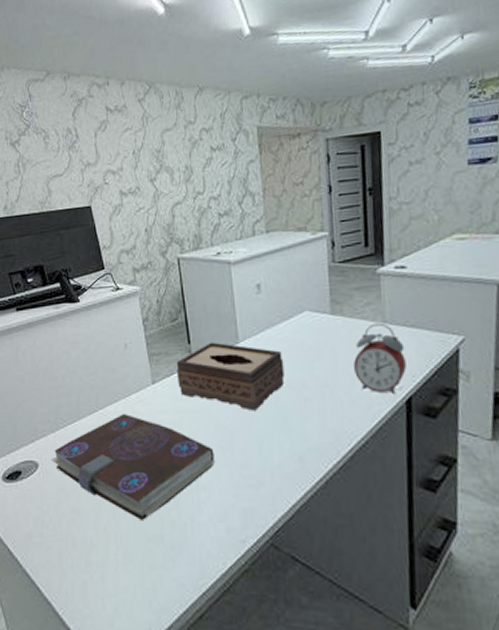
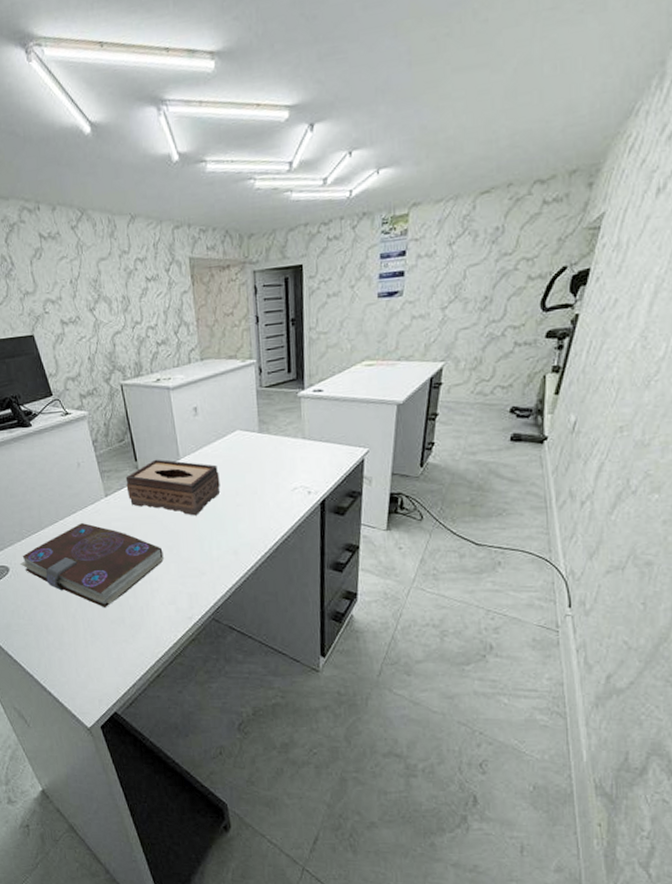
alarm clock: present [353,322,406,393] -> none [277,439,321,497]

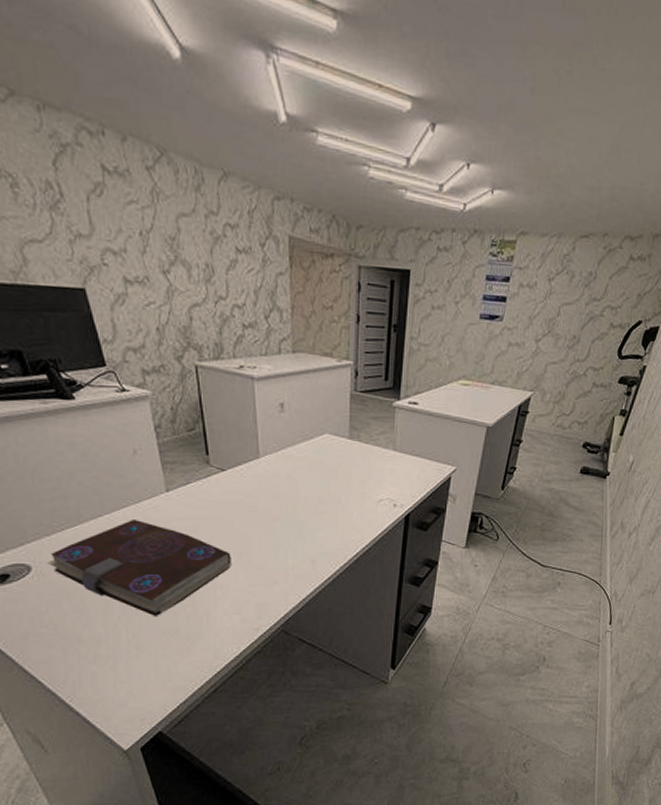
tissue box: present [125,459,221,516] -> none [193,455,302,521]

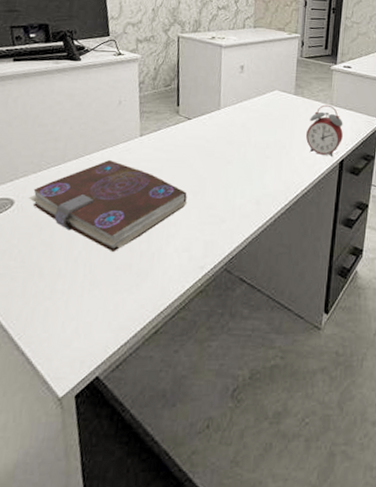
alarm clock: none [364,450,409,510] -> present [305,104,343,156]

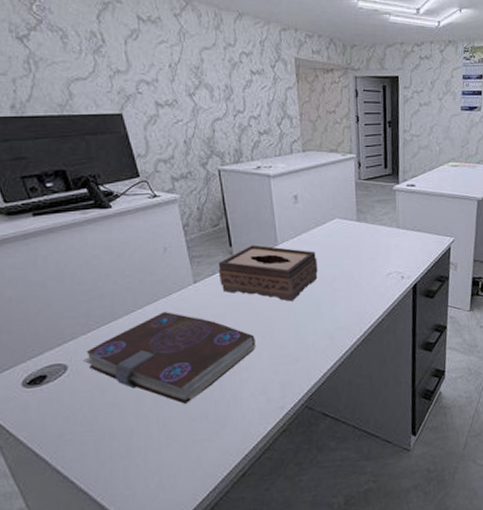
tissue box: none [163,106,254,164] -> present [218,244,318,302]
alarm clock: present [305,104,343,156] -> none [373,228,413,282]

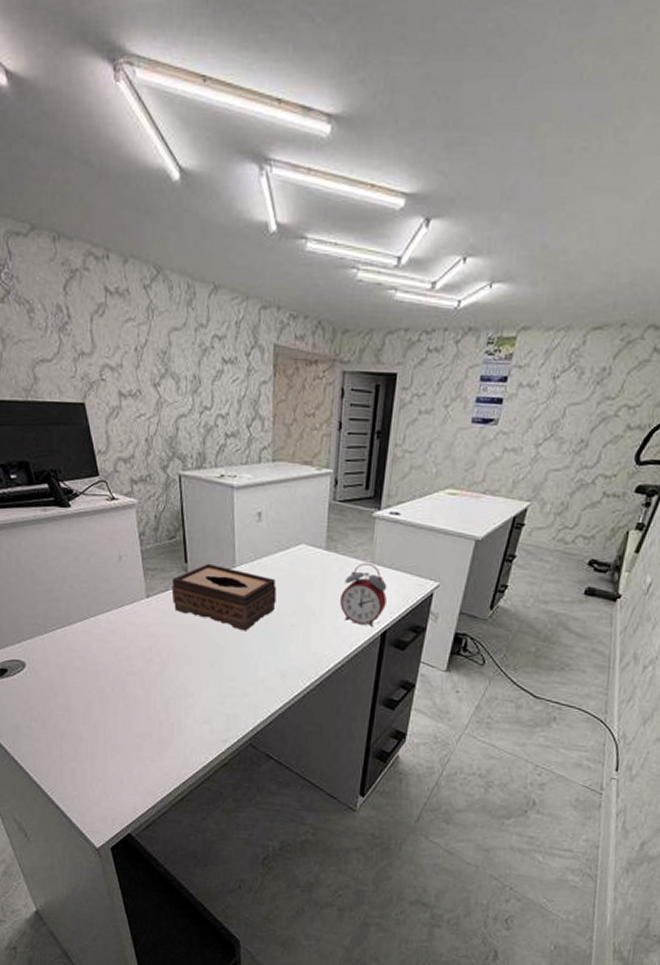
book: present [82,311,257,404] -> none [38,622,205,719]
alarm clock: none [373,228,413,282] -> present [339,562,387,627]

